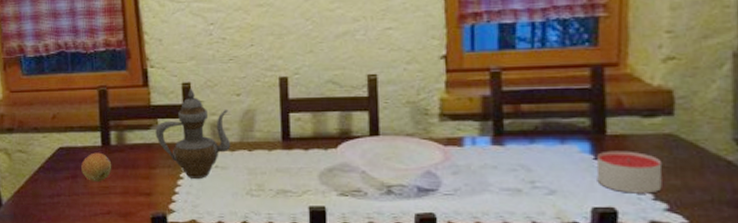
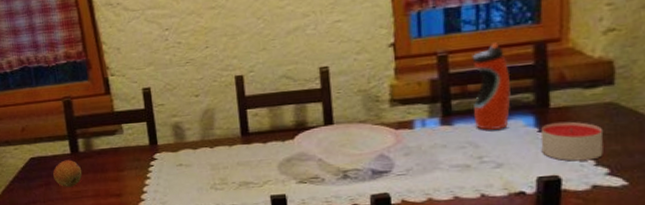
teapot: present [155,89,231,179] -> none [120,93,194,178]
water bottle: none [526,62,566,155] -> present [472,42,511,131]

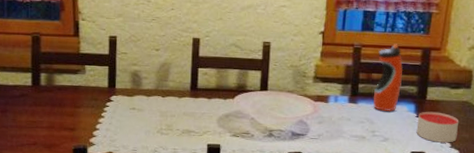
fruit: present [53,160,83,188] -> none [11,91,40,117]

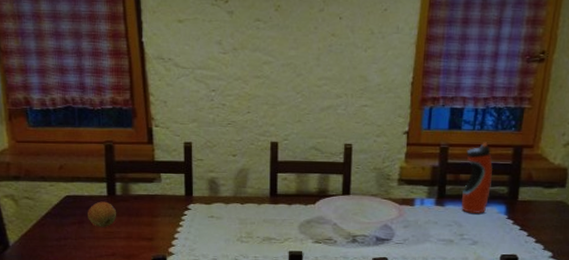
fruit: none [11,91,40,117] -> present [88,201,117,228]
candle: present [416,111,459,143] -> none [507,212,553,245]

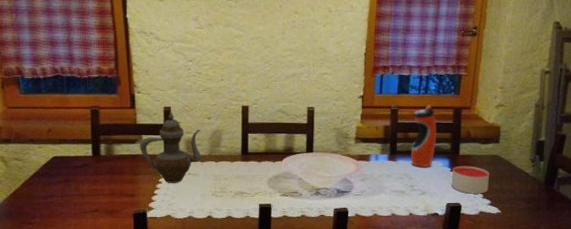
fruit: present [88,201,117,228] -> none [73,161,101,186]
teapot: none [158,148,226,227] -> present [140,112,202,183]
candle: none [507,212,553,245] -> present [451,165,490,194]

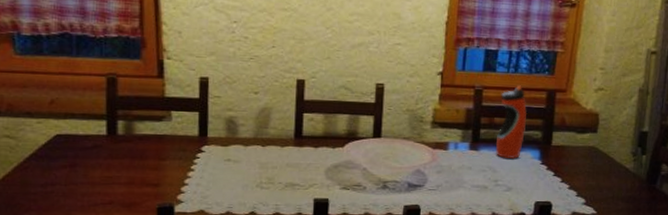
teapot: present [140,112,202,183] -> none [168,83,245,171]
candle: present [451,165,490,194] -> none [541,158,586,192]

